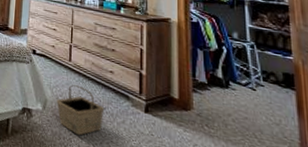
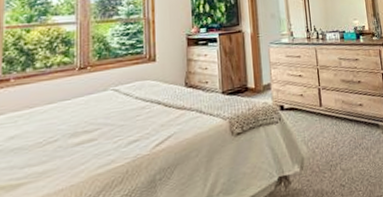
basket: present [56,84,105,136] -> none [313,129,361,184]

